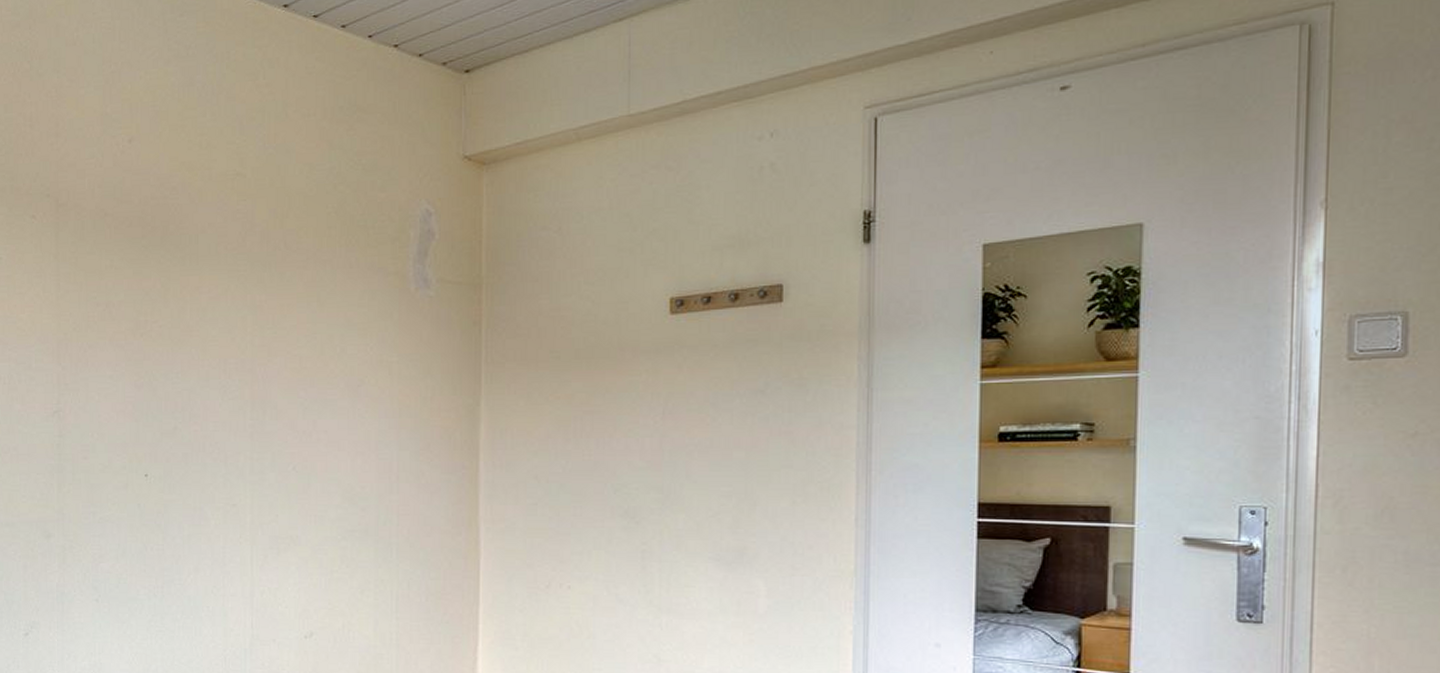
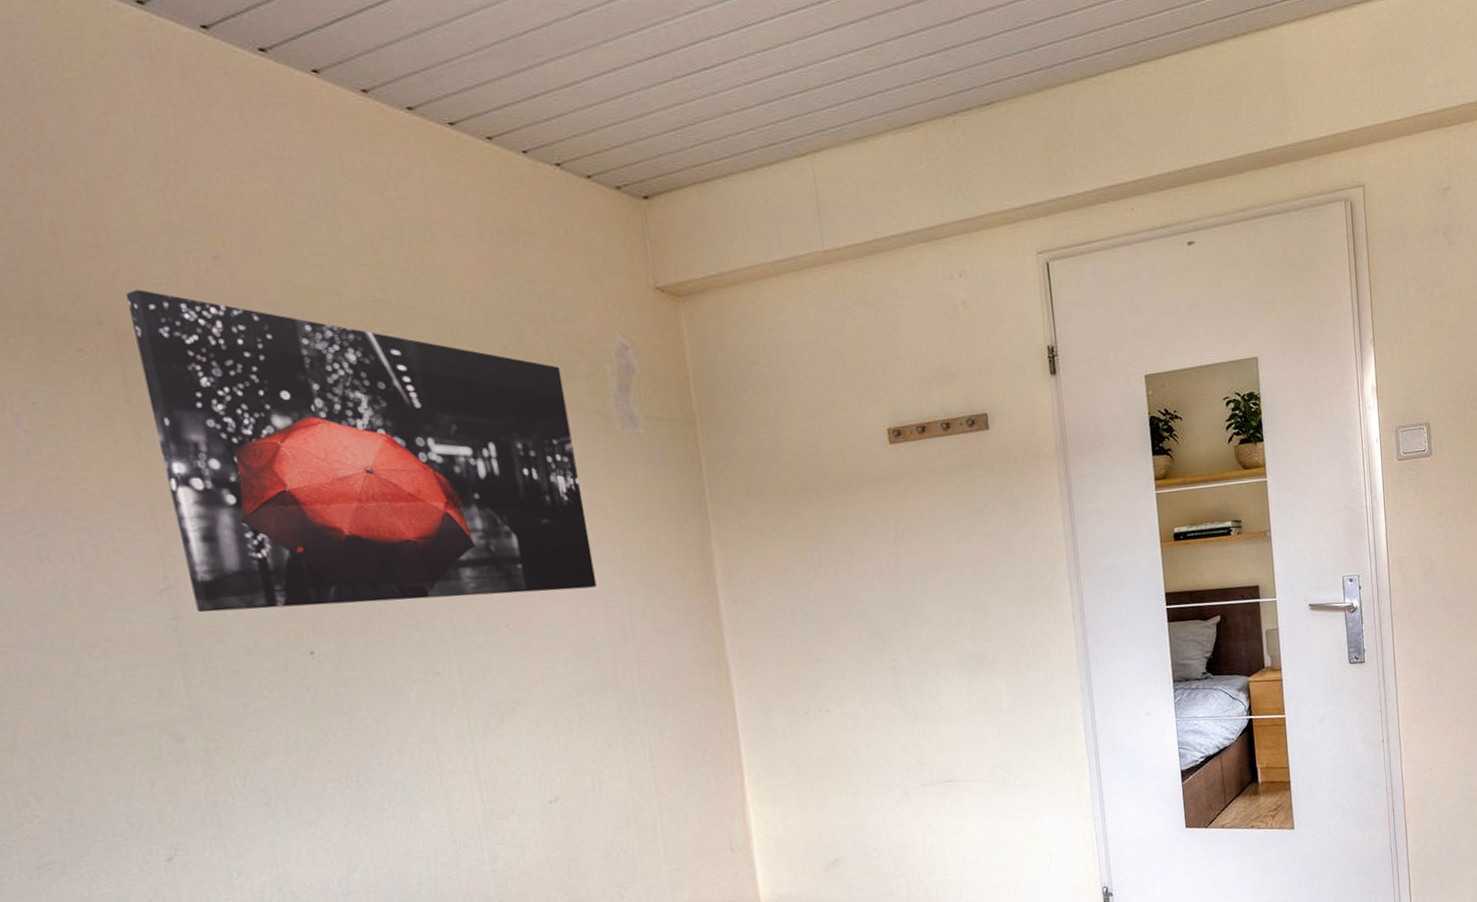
wall art: none [67,168,373,439] -> present [125,289,597,613]

